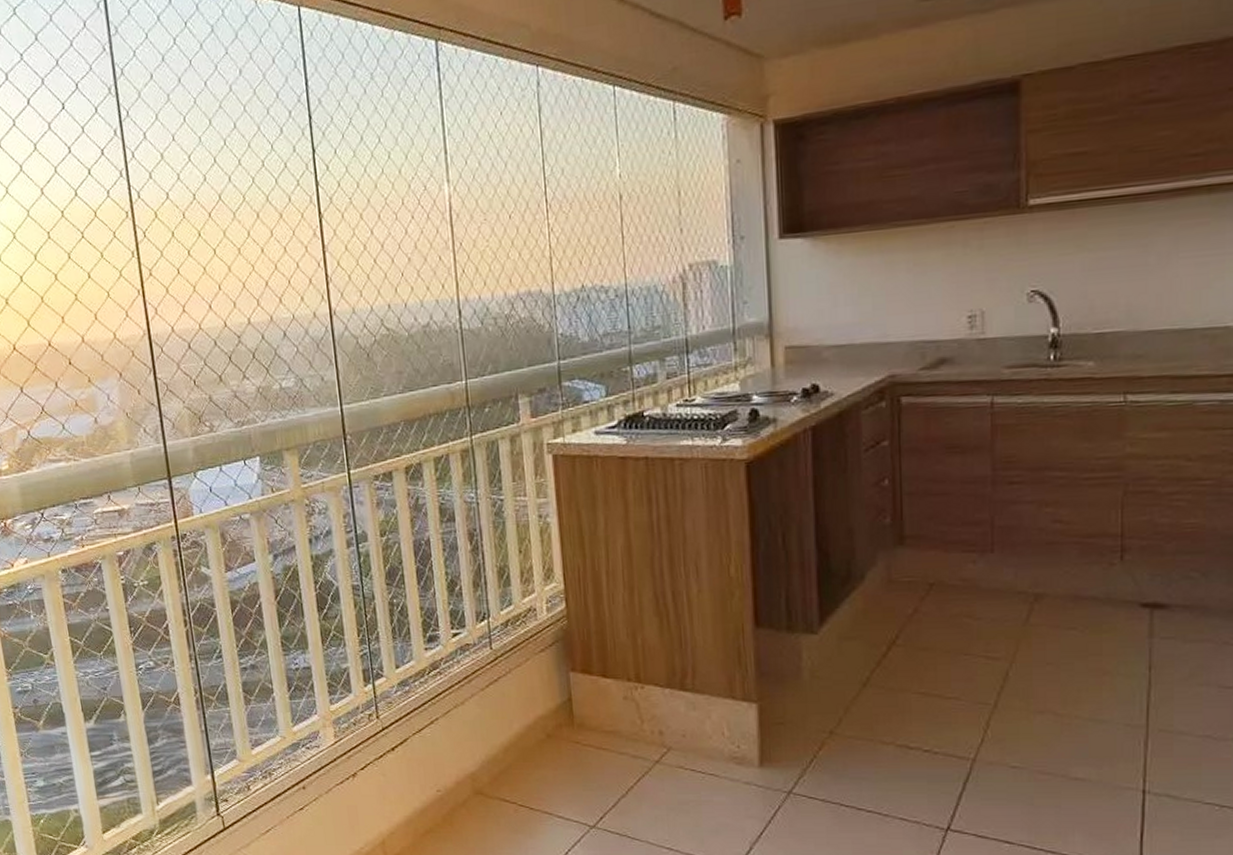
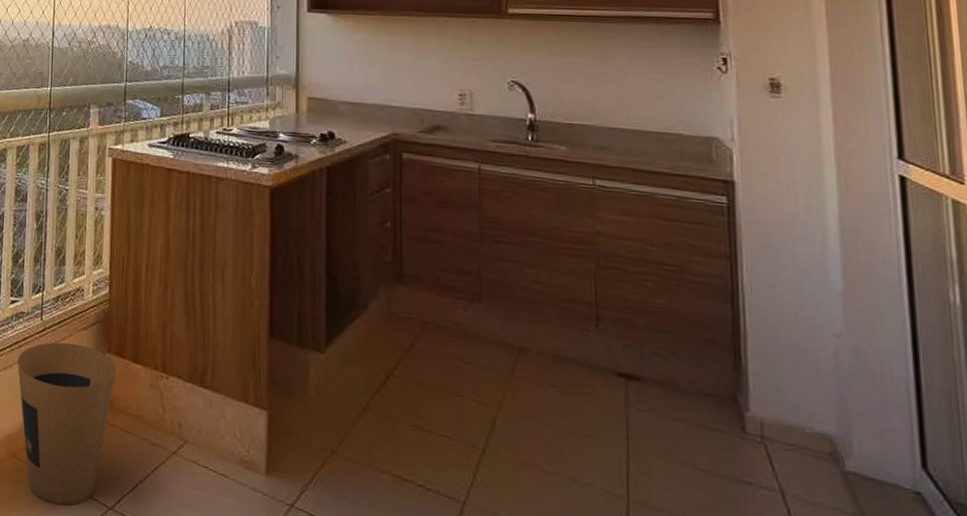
trash can: none [469,668,585,832] -> present [17,342,117,506]

